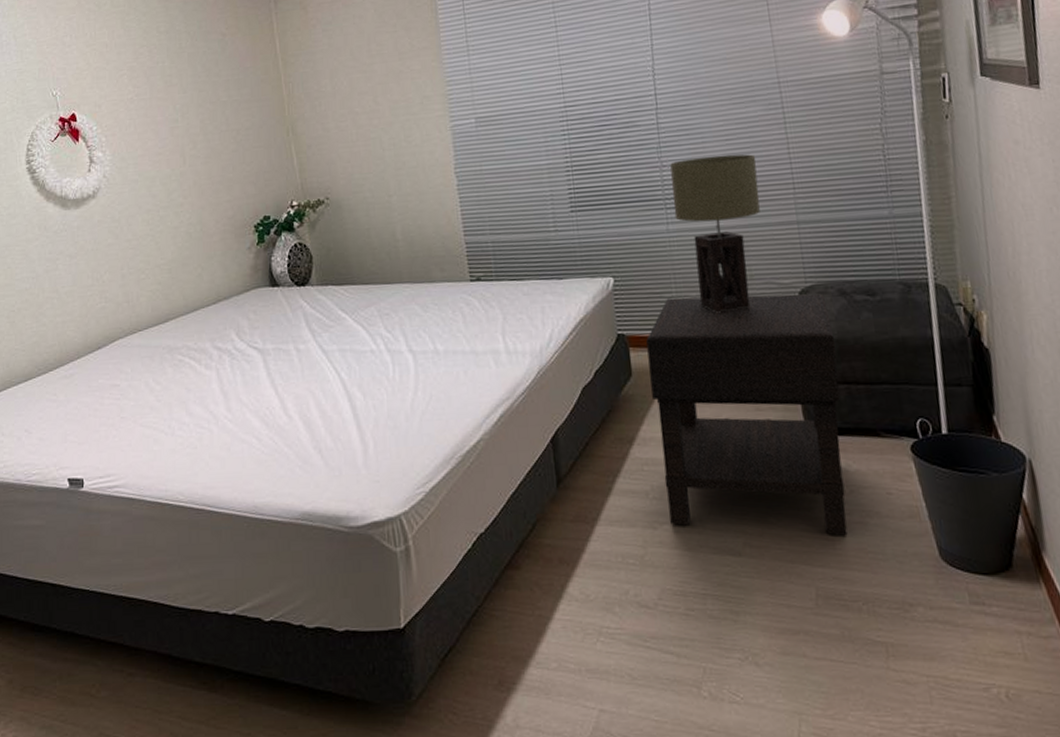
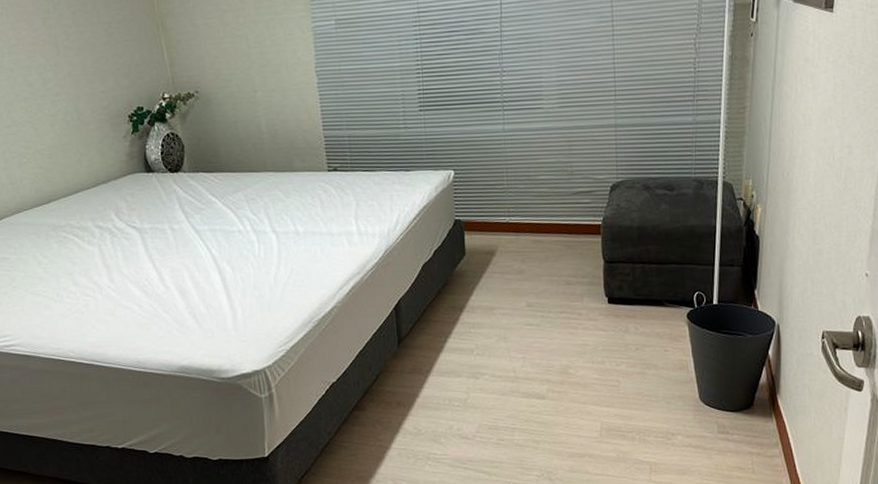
nightstand: present [646,293,848,536] -> none [479,187,637,383]
table lamp: present [670,154,760,313] -> none [510,62,585,203]

